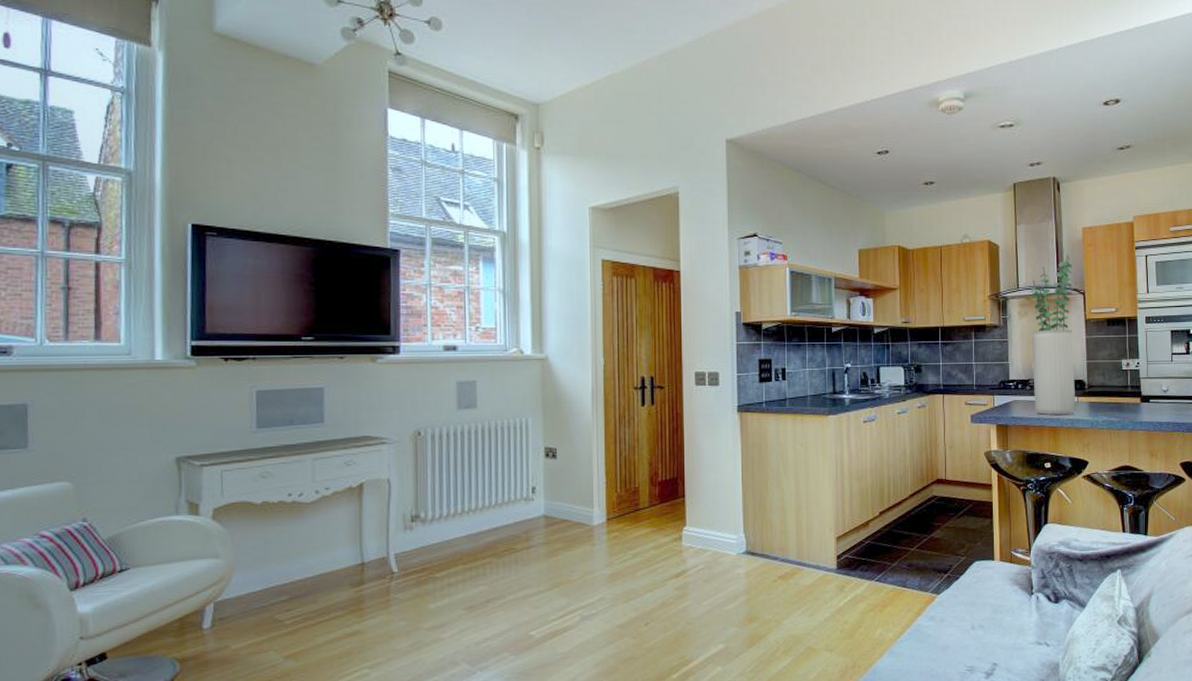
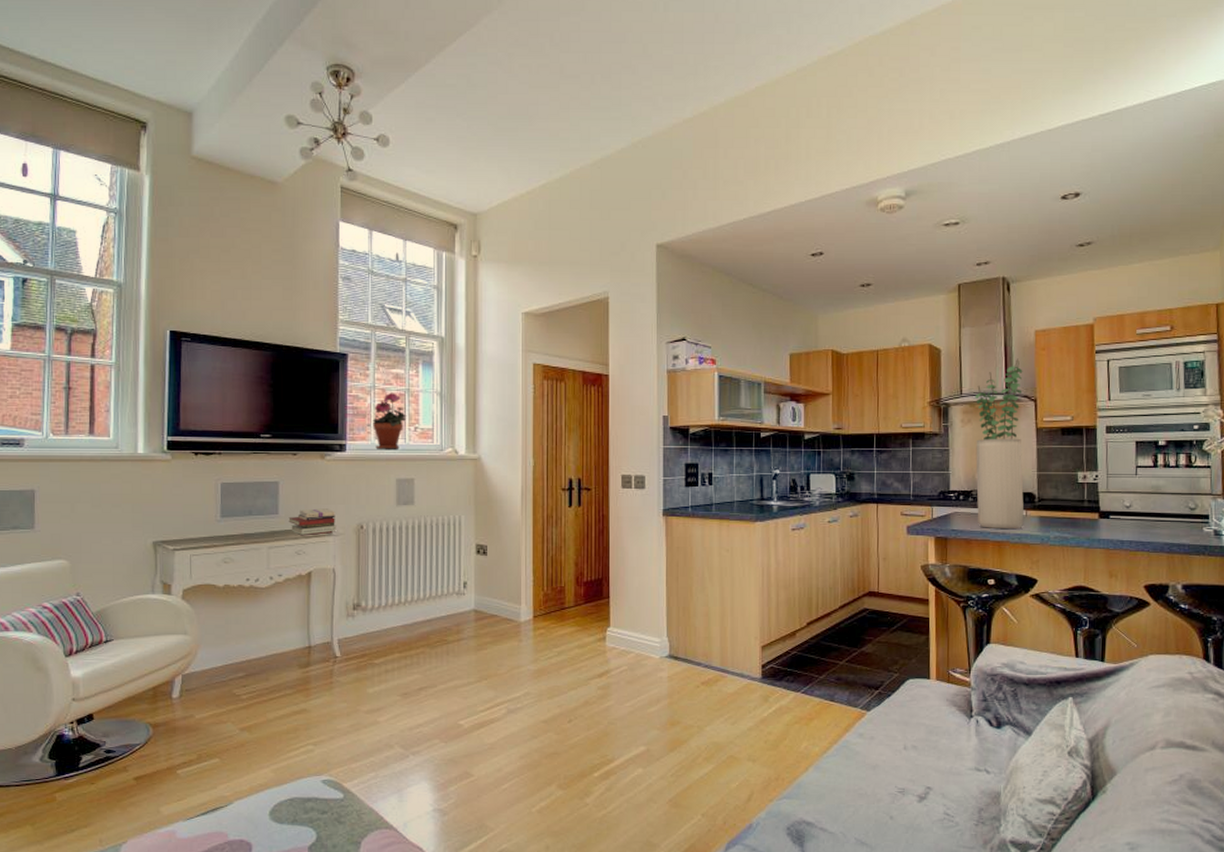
books: none [336,415,391,445] -> present [288,508,337,536]
potted plant: none [429,290,467,352] -> present [373,392,407,451]

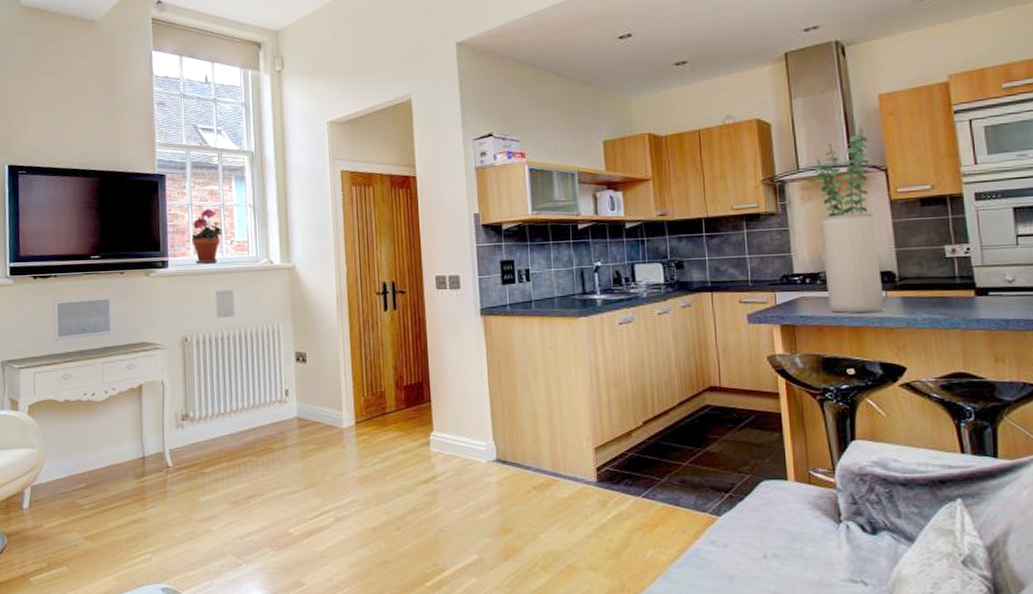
books: present [288,508,337,536] -> none [119,323,163,351]

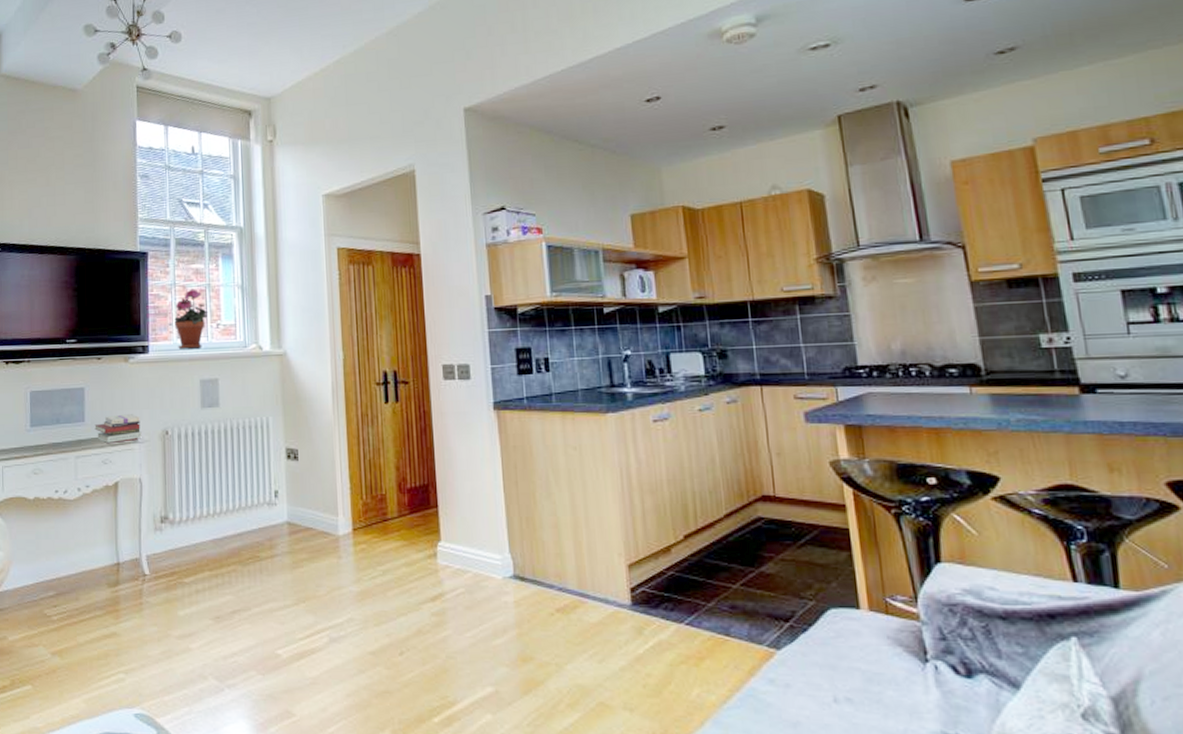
books: none [119,323,163,351] -> present [94,414,142,444]
vase: present [814,126,885,313] -> none [877,197,970,412]

